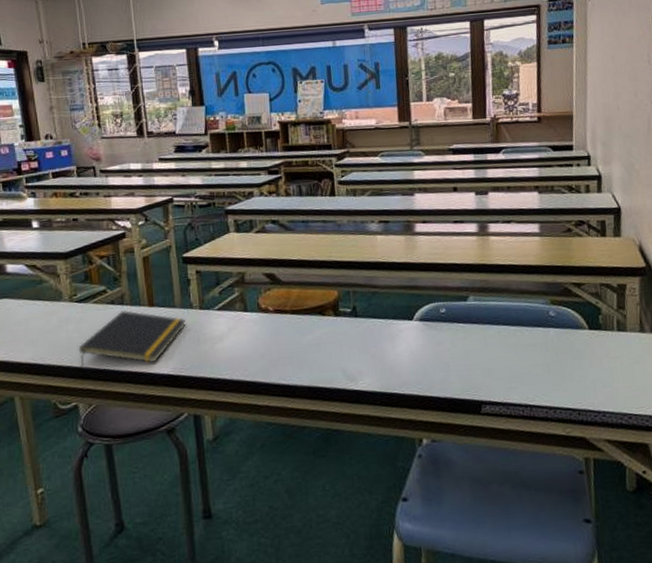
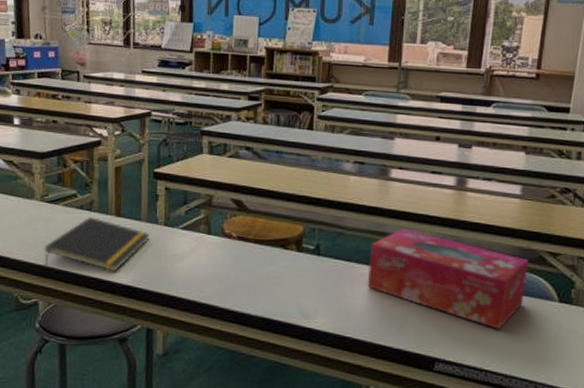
tissue box: none [405,279,556,364] -> present [367,228,529,329]

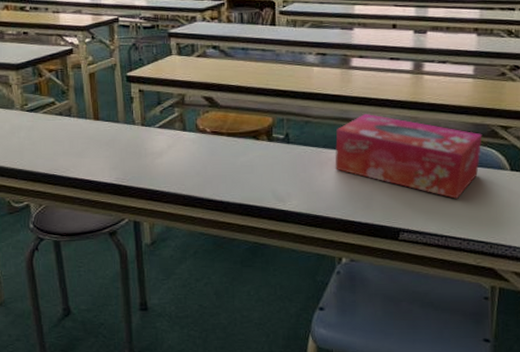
notepad: present [44,216,150,272] -> none [29,121,128,172]

